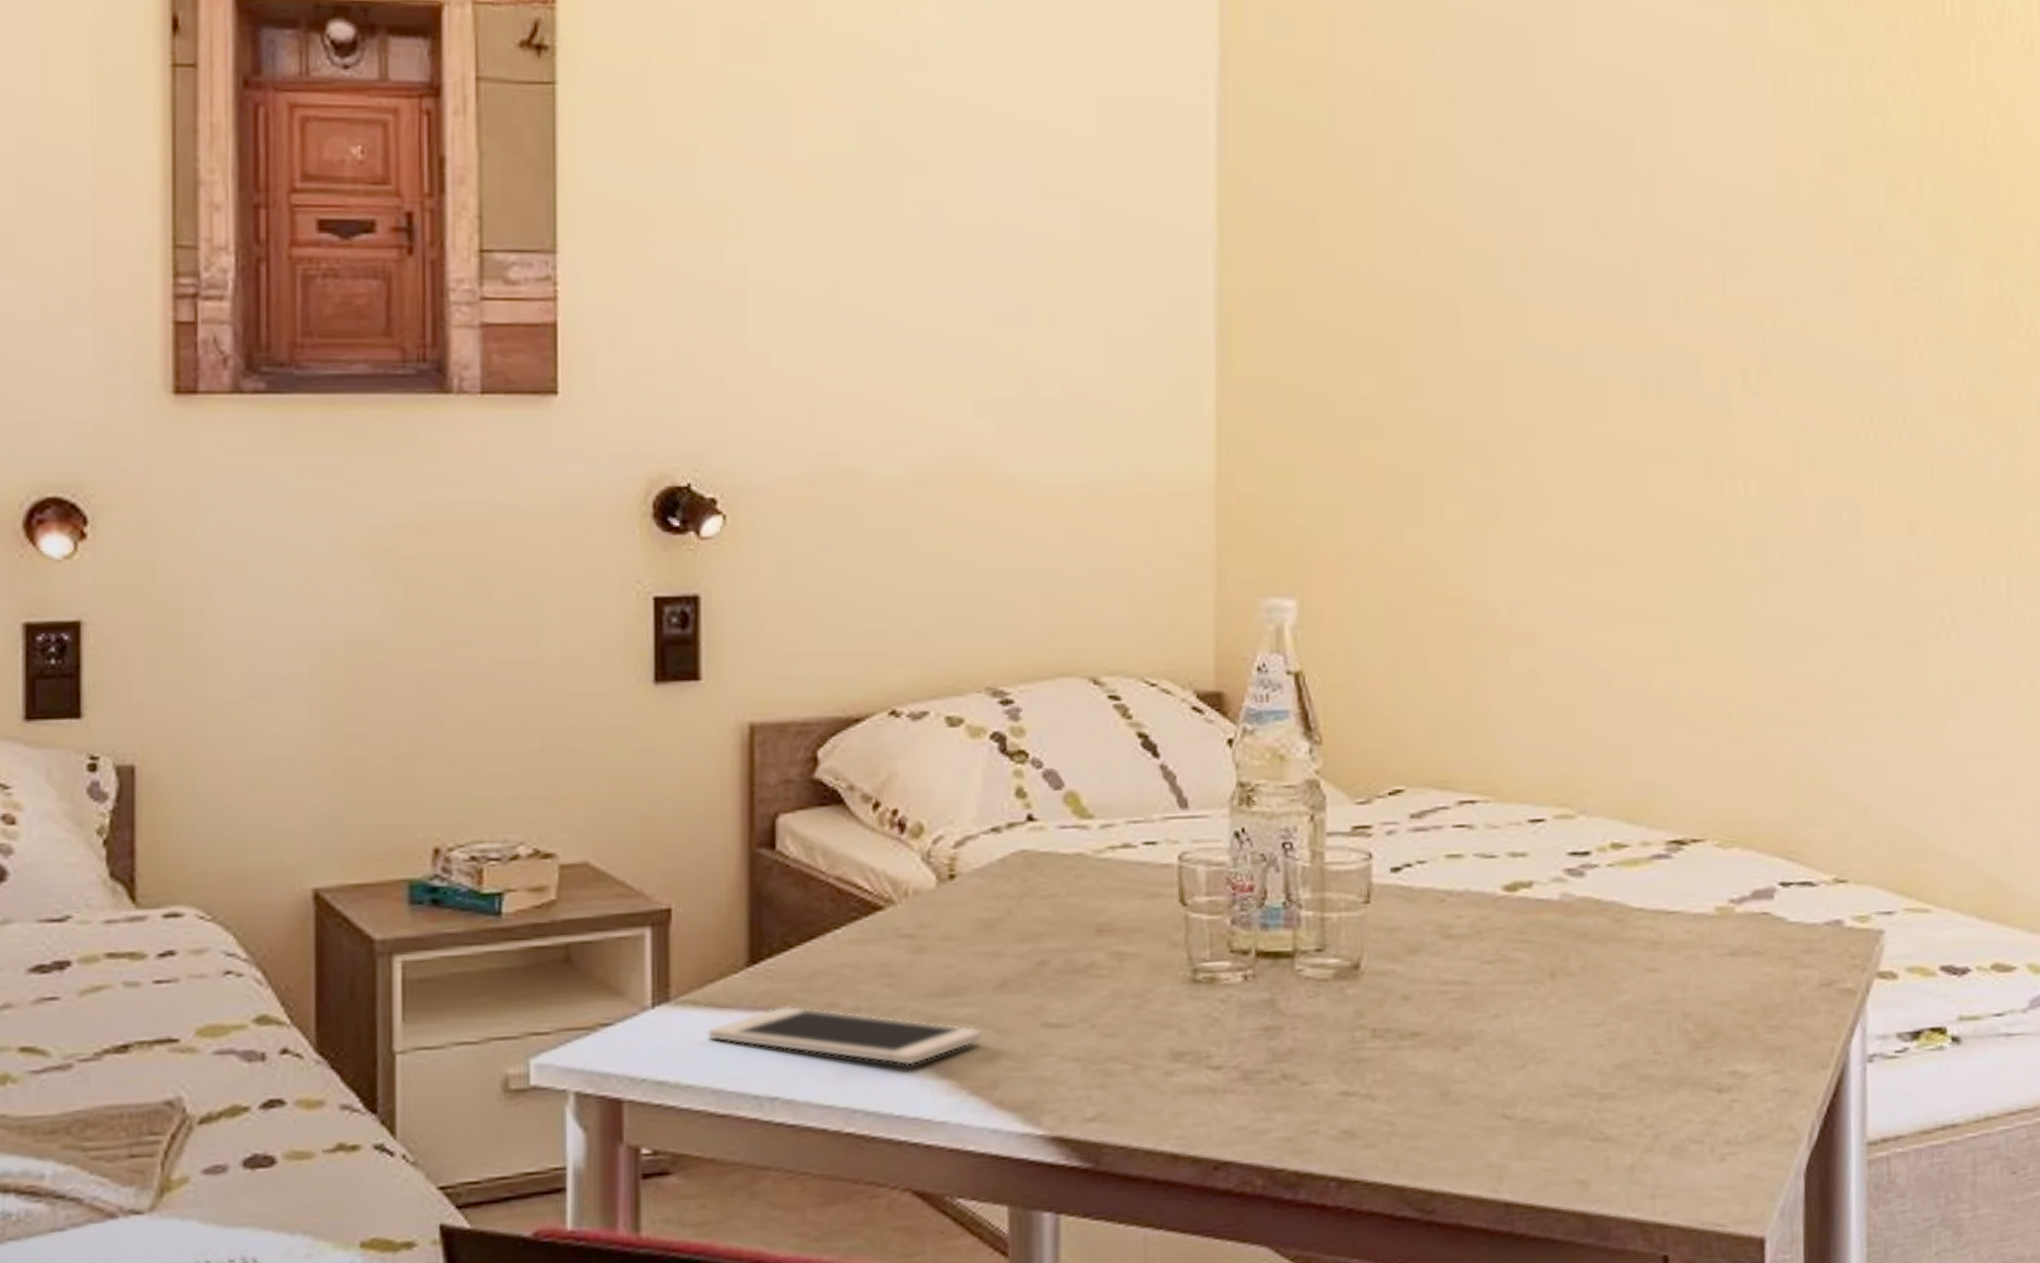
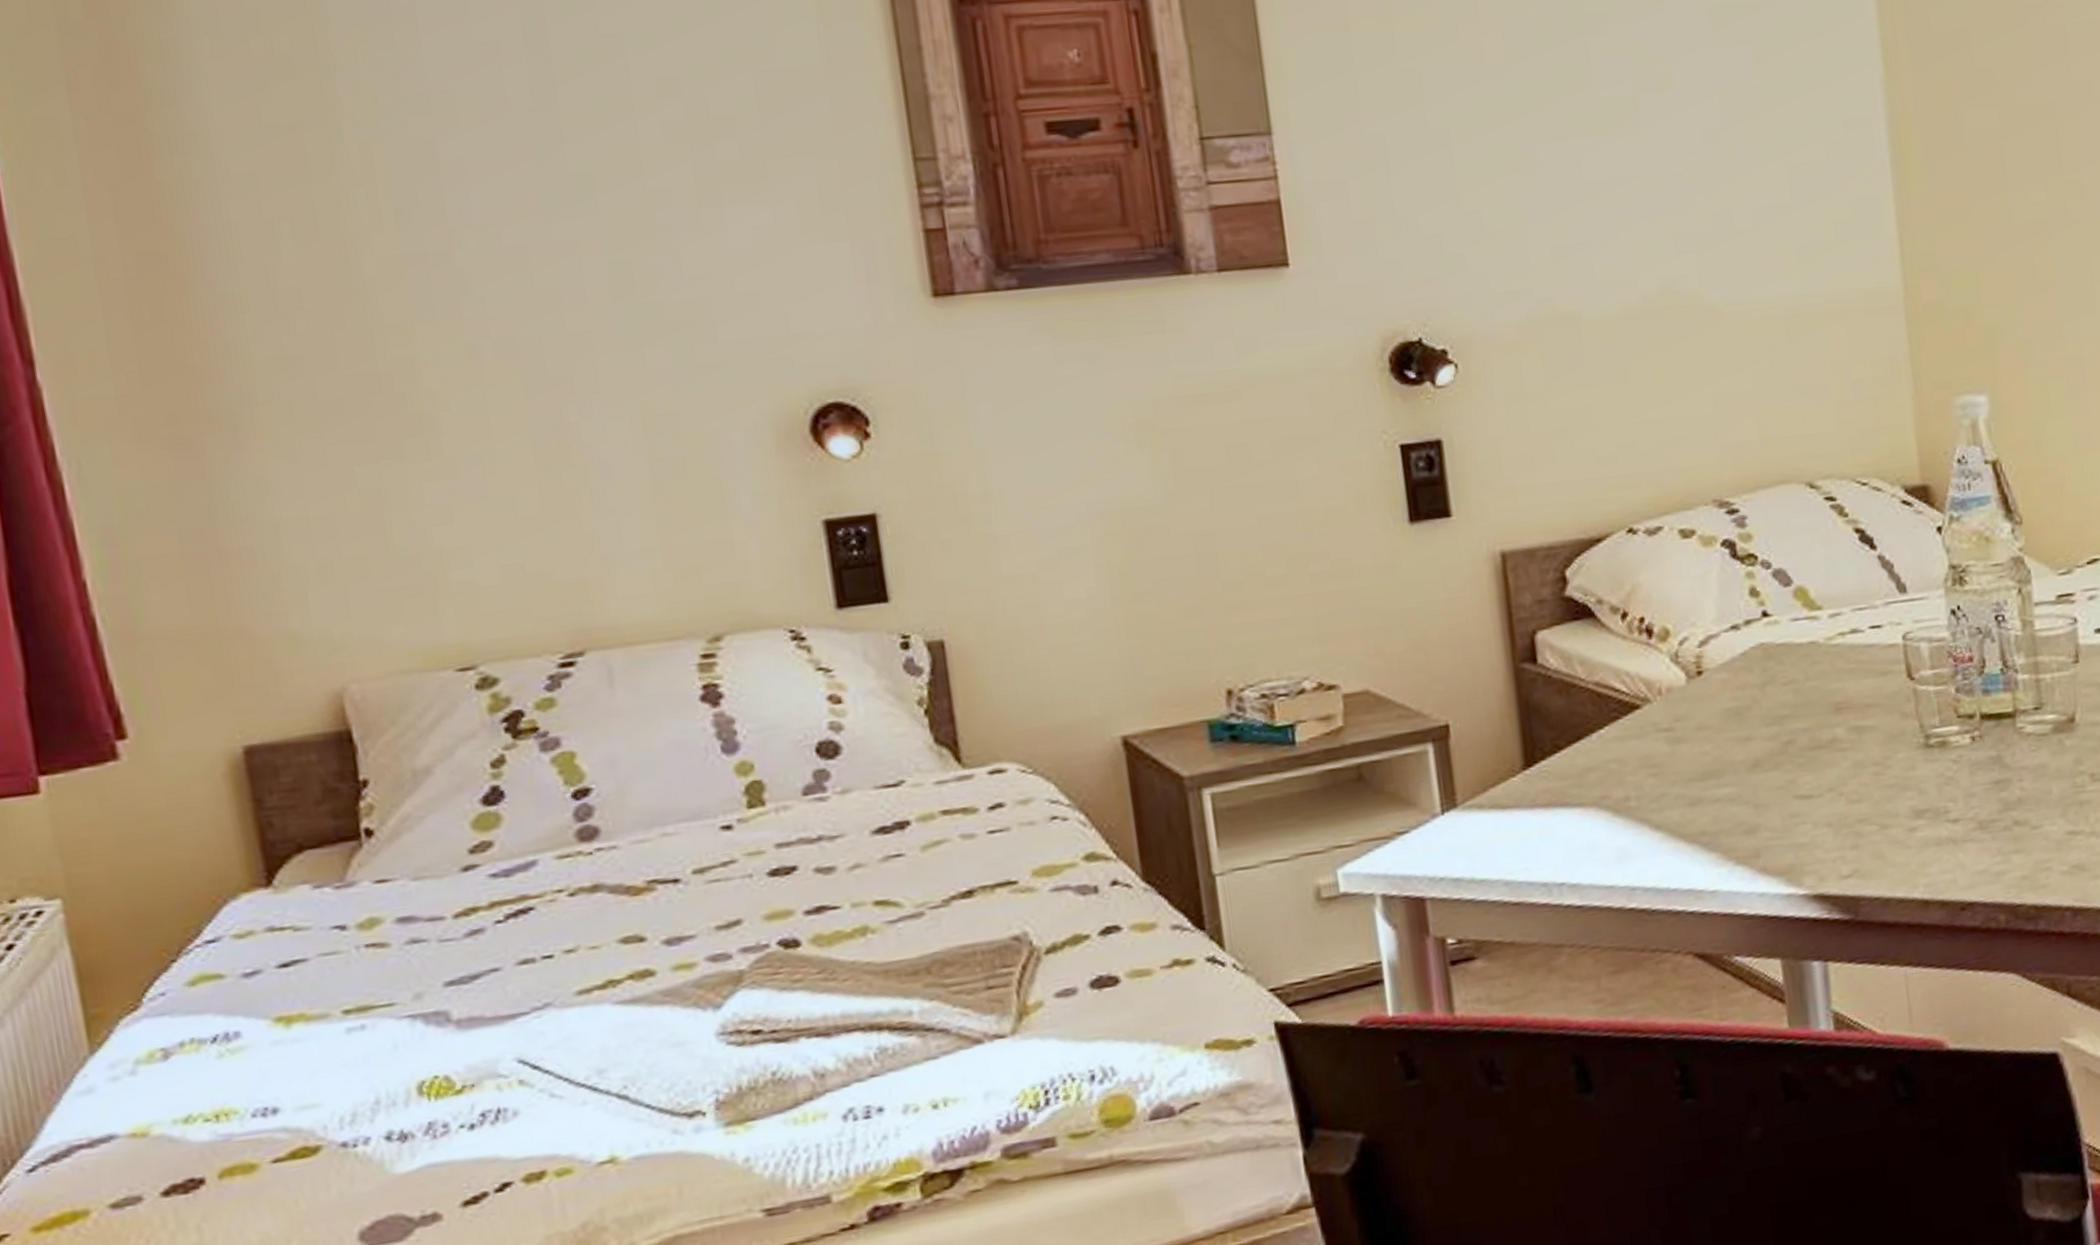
cell phone: present [706,1005,983,1066] -> none [1493,800,1743,845]

